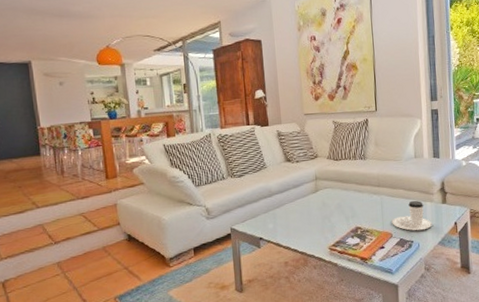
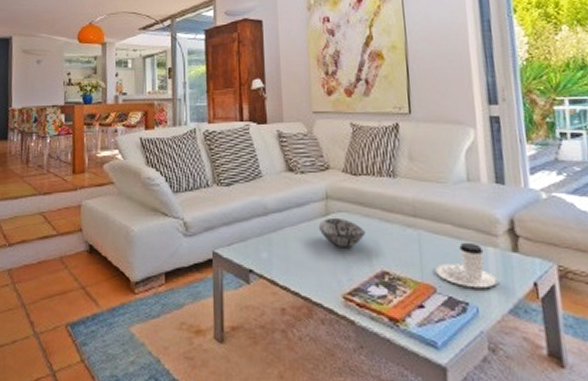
decorative bowl: none [310,192,344,215] -> present [318,217,365,248]

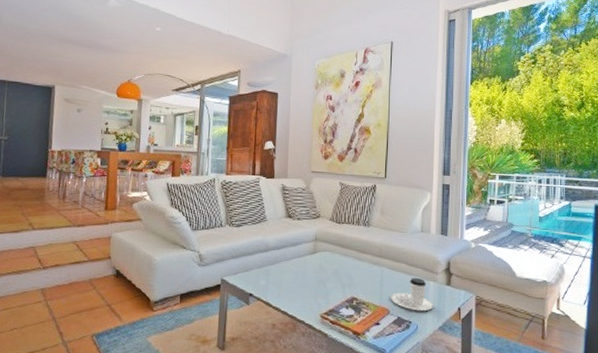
decorative bowl: present [318,217,365,248] -> none [307,255,342,279]

